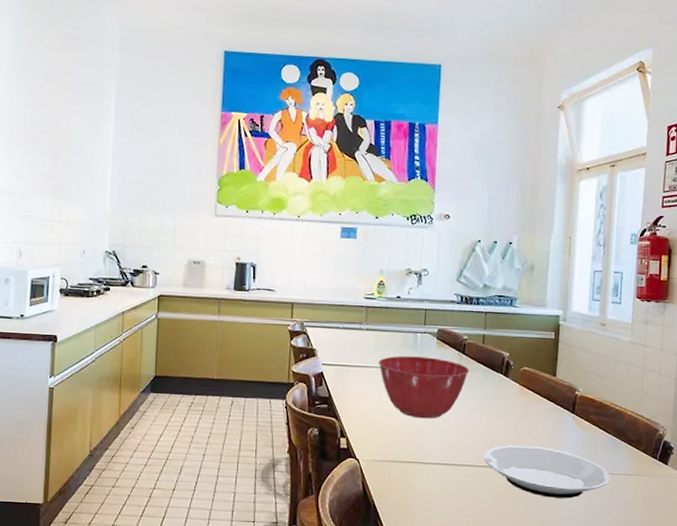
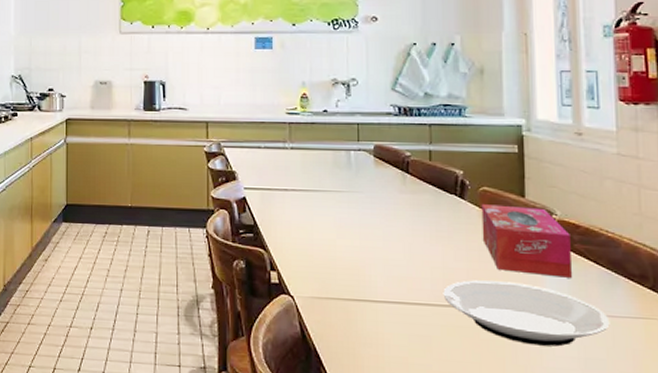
mixing bowl: present [378,355,470,419] -> none [307,177,417,249]
tissue box: none [519,382,588,443] -> present [481,204,573,278]

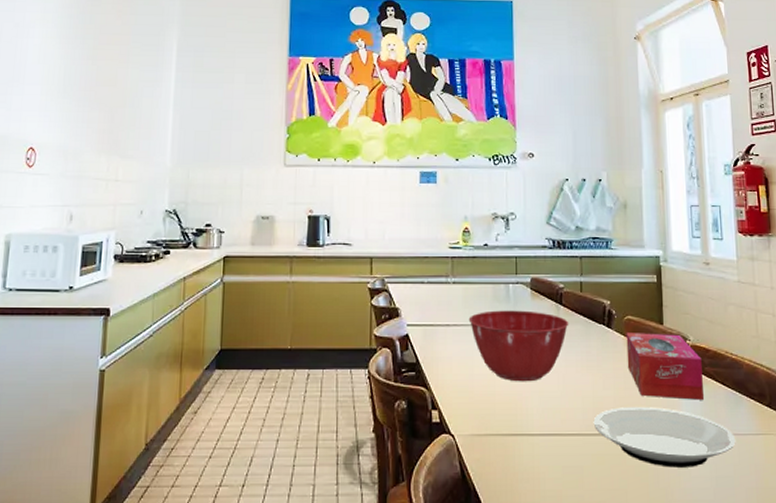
mixing bowl: none [307,177,417,249] -> present [468,310,569,382]

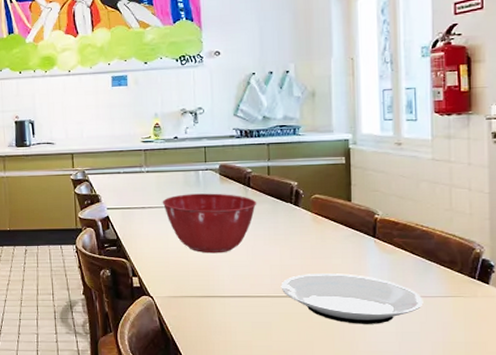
tissue box: present [626,333,705,400] -> none [313,209,392,267]

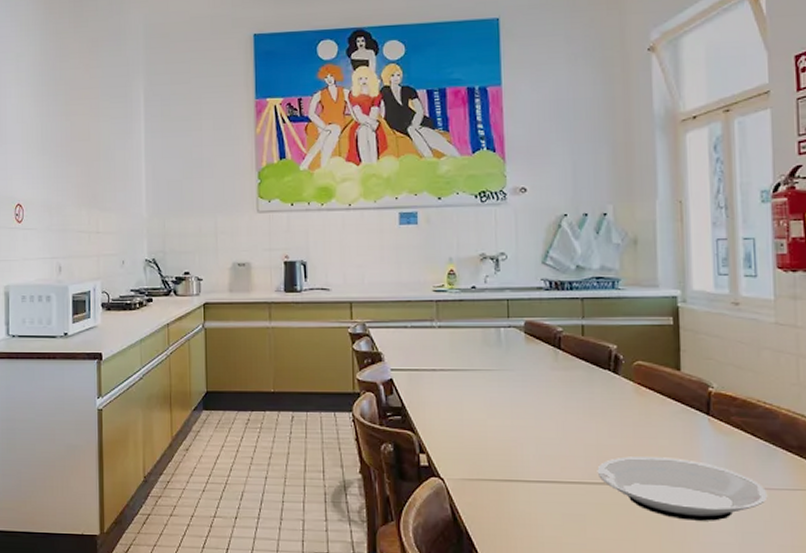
mixing bowl: present [162,193,257,254] -> none [456,355,569,428]

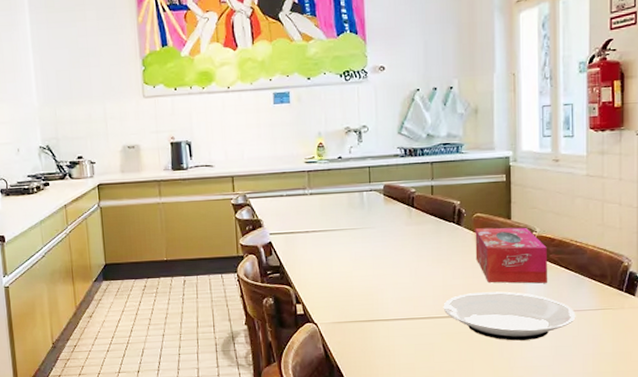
tissue box: none [636,379,730,451] -> present [475,227,548,284]

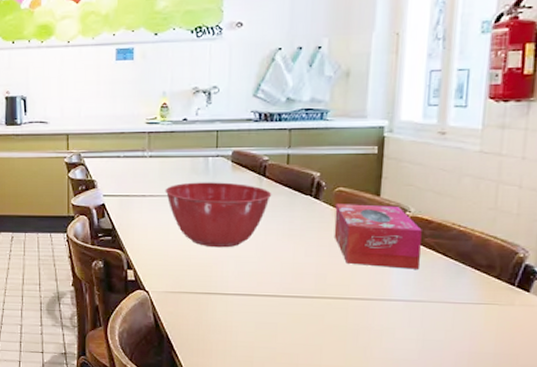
mixing bowl: none [326,214,421,277] -> present [165,182,272,248]
plate: present [443,291,576,341] -> none [291,273,452,330]

